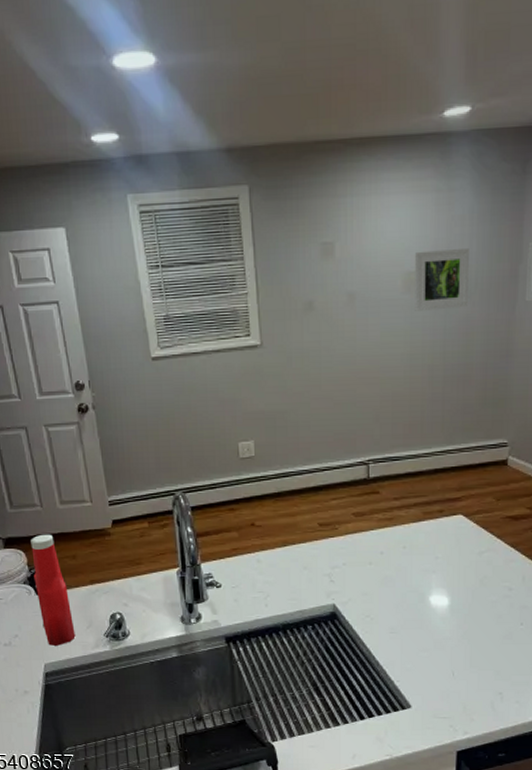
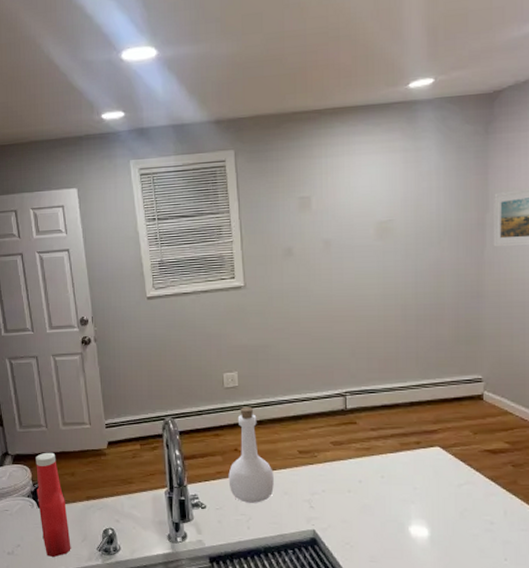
bottle: none [244,478,293,580] -> present [228,406,274,503]
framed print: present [415,247,469,311] -> none [386,199,437,256]

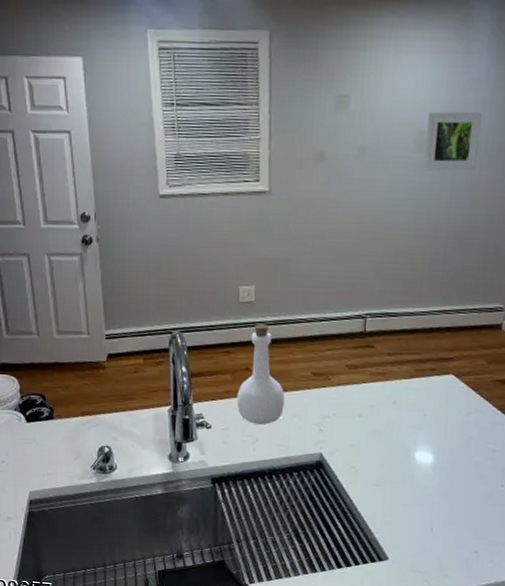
ketchup bottle: present [36,452,71,557] -> none [25,362,63,474]
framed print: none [386,199,437,256] -> present [423,111,482,171]

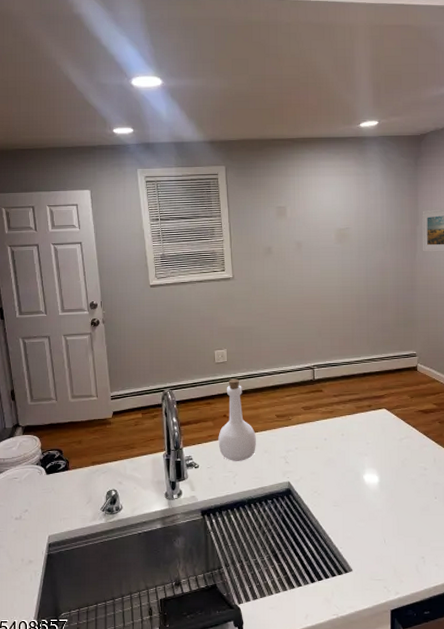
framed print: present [423,111,482,171] -> none [344,213,382,256]

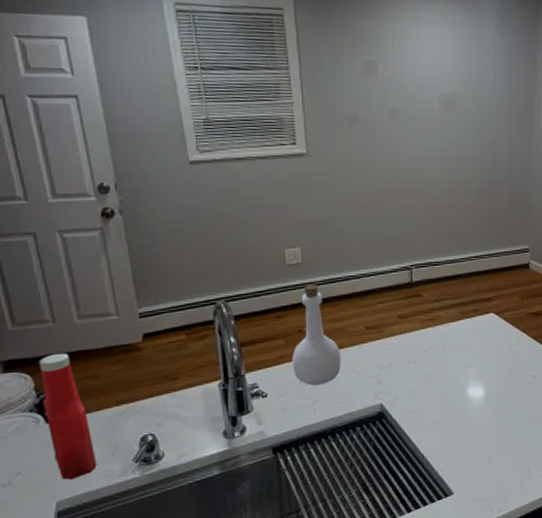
ketchup bottle: none [45,423,77,519] -> present [39,353,97,480]

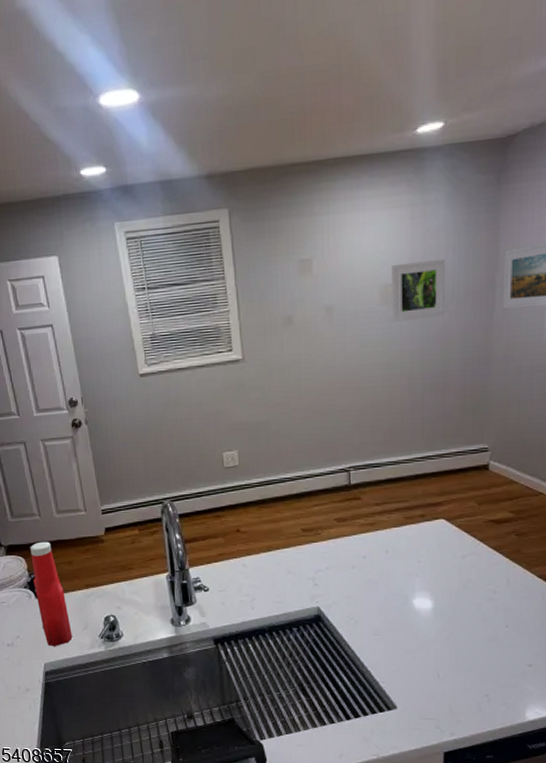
bottle: present [292,284,341,386] -> none [230,486,277,583]
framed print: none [450,77,495,131] -> present [392,258,445,322]

